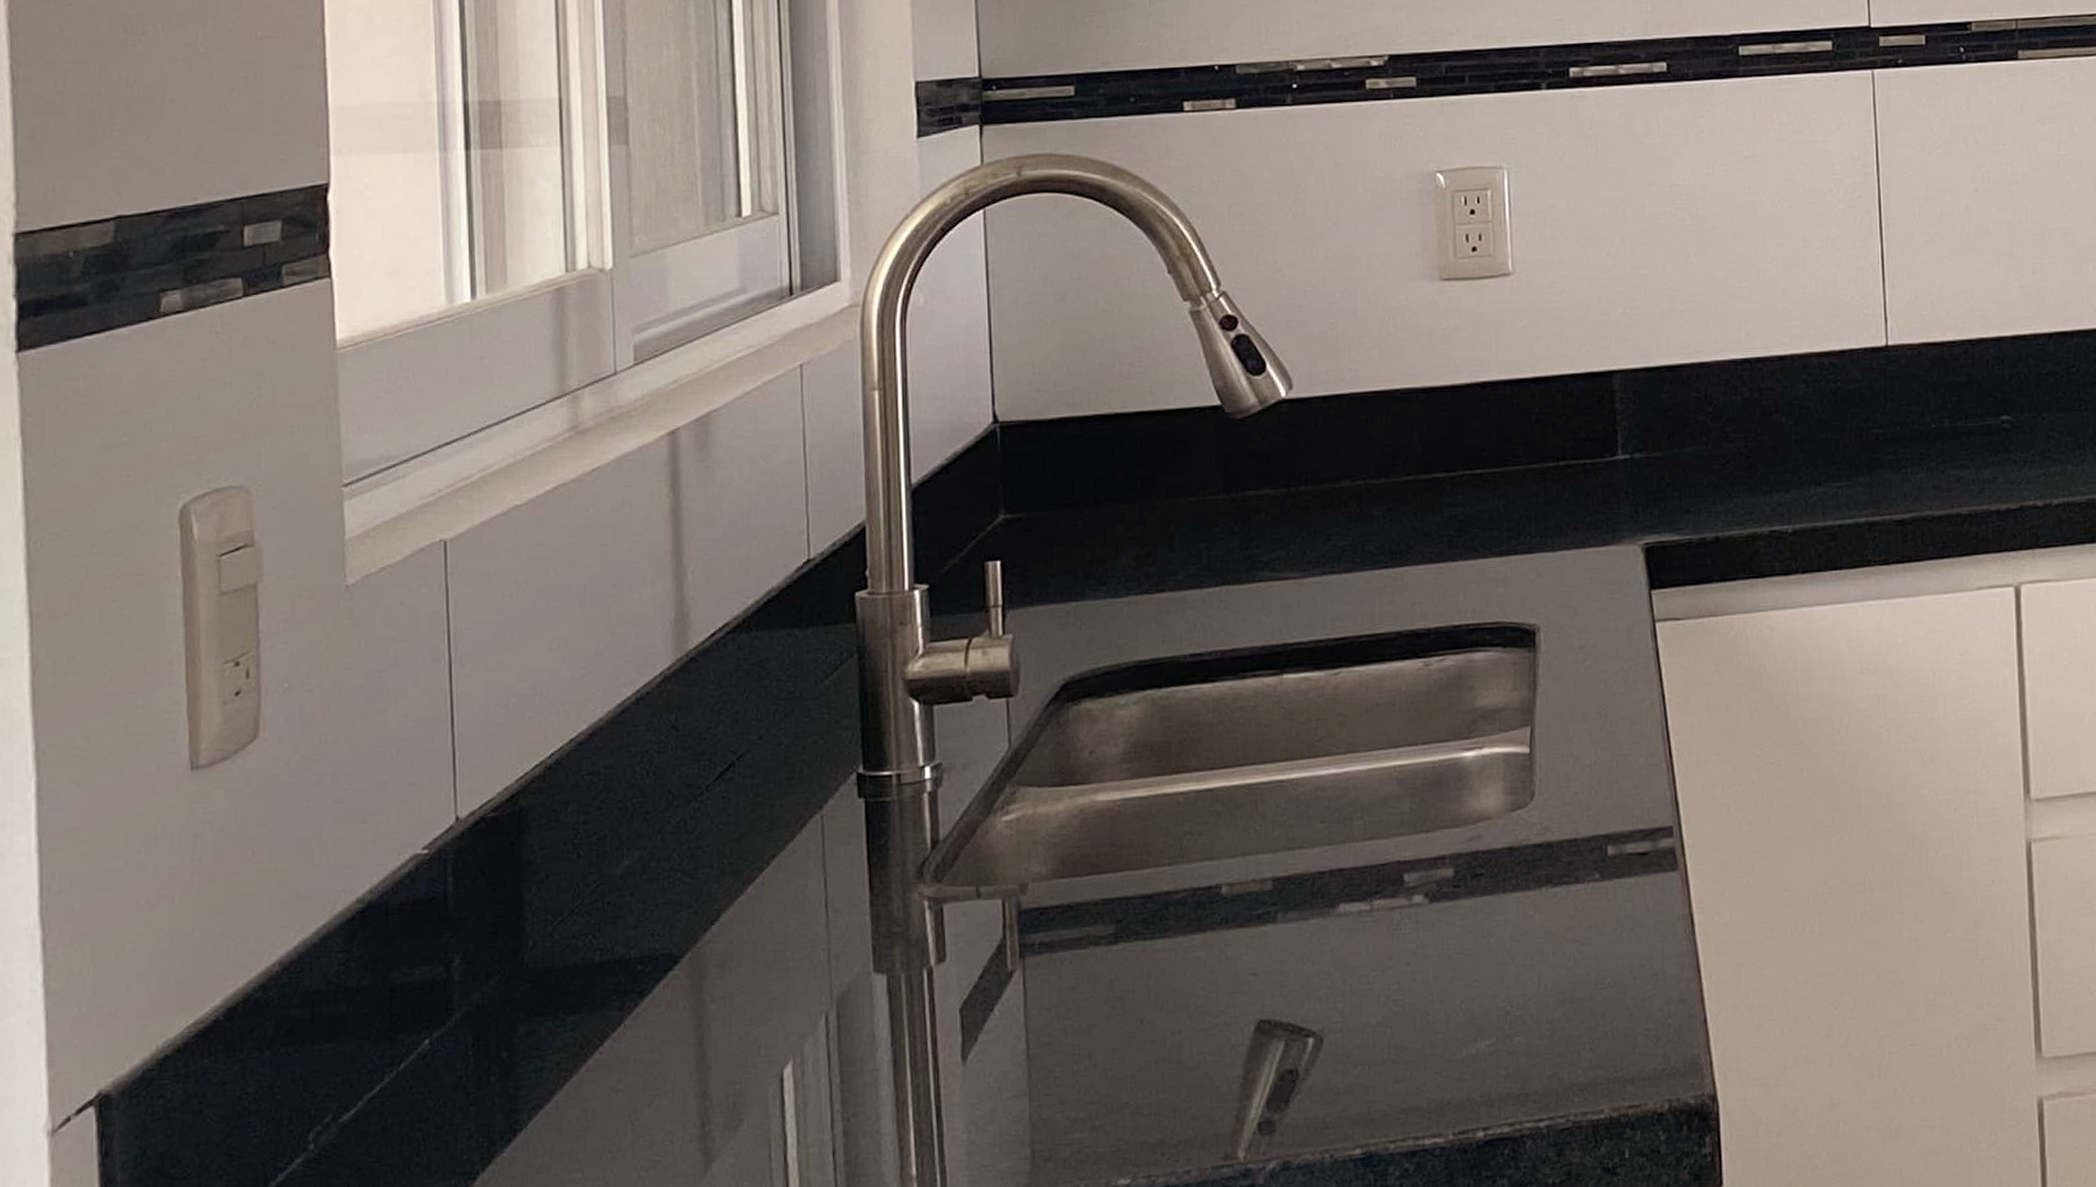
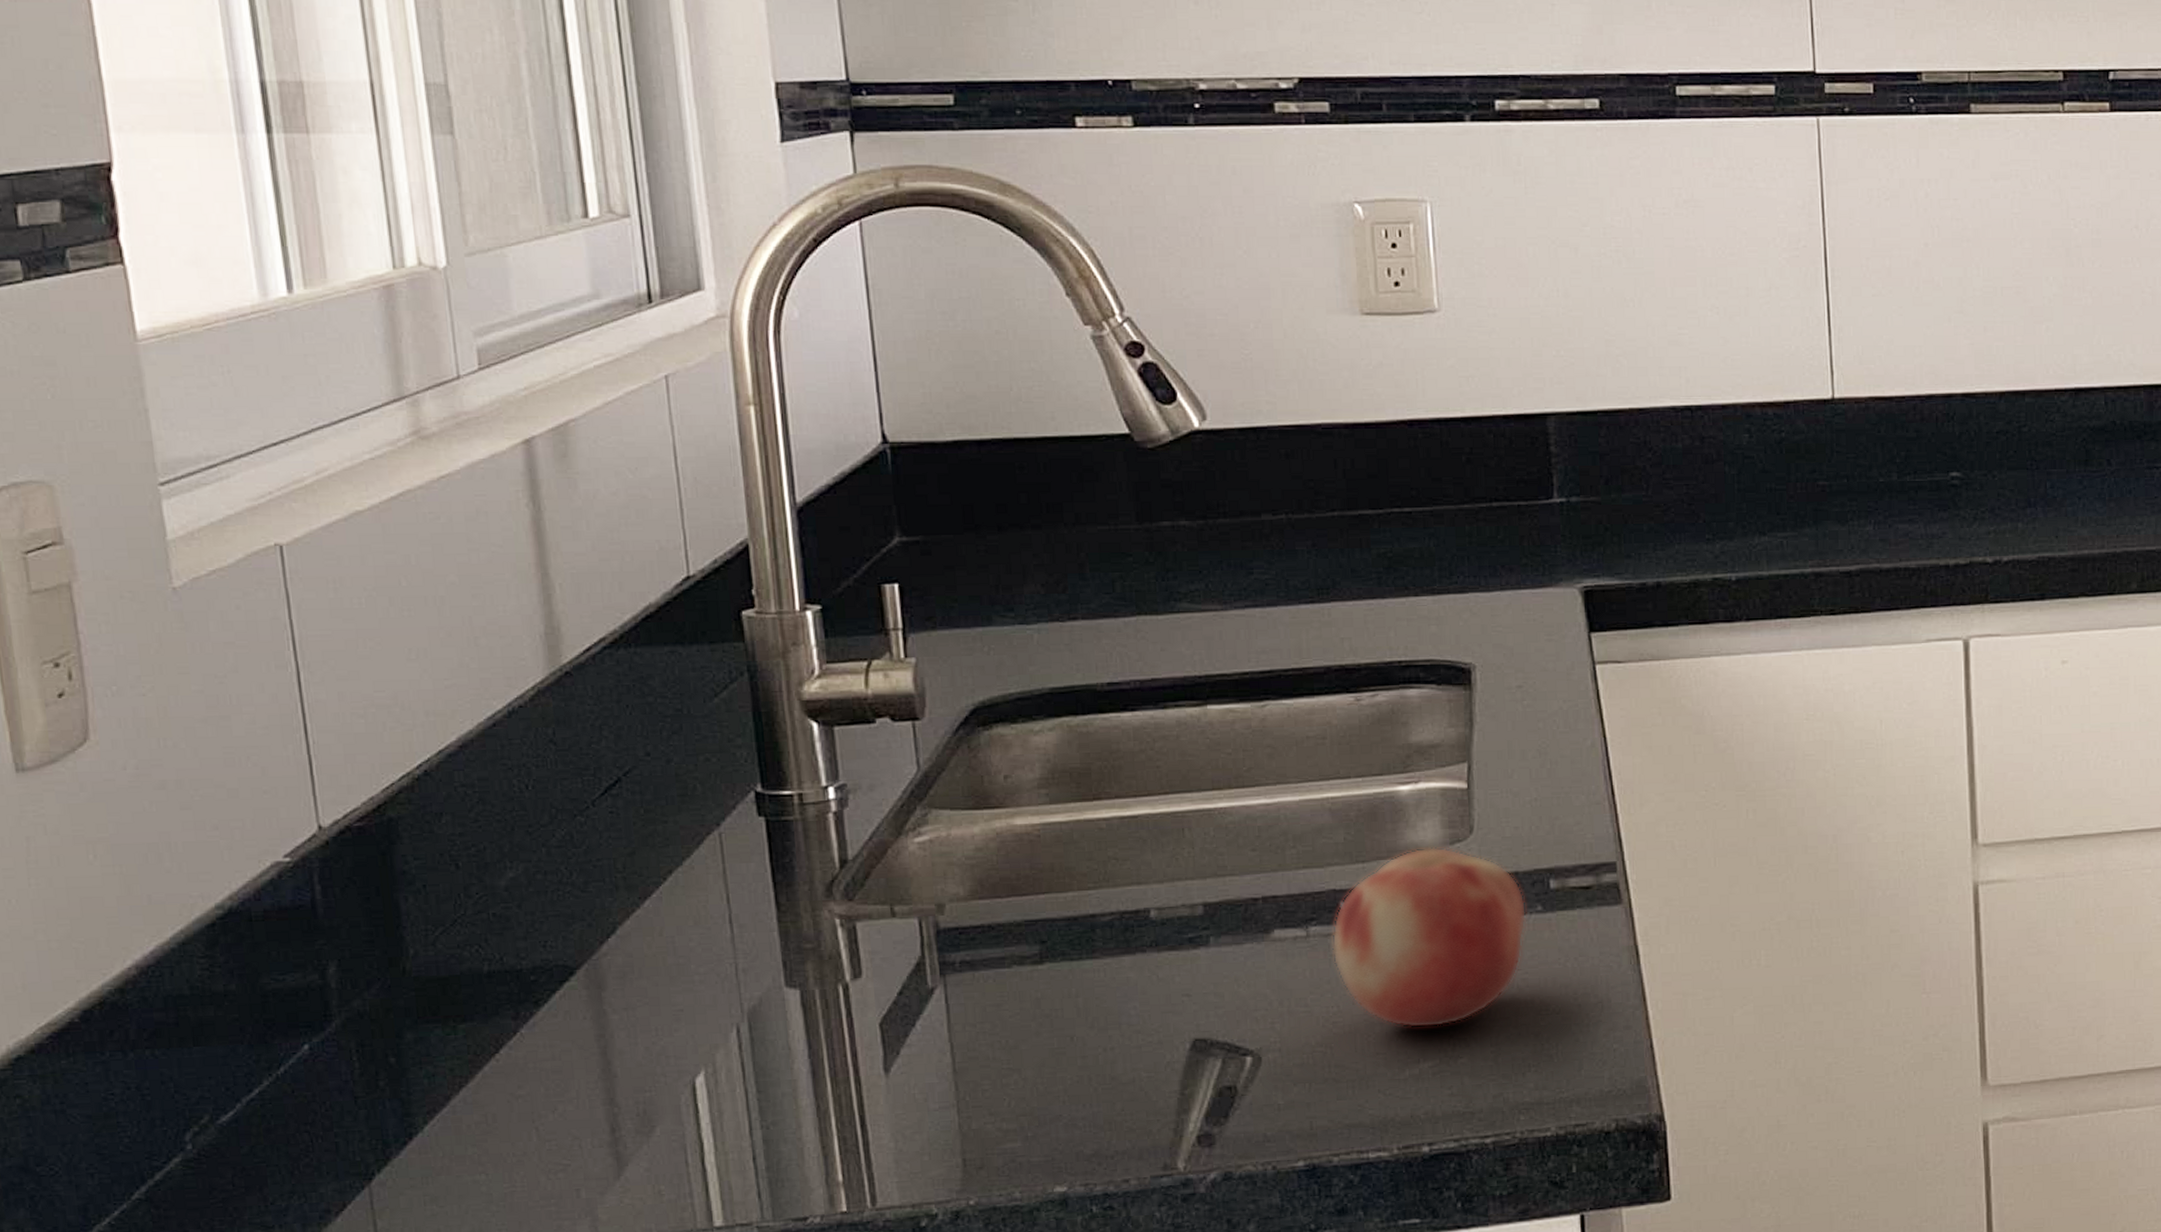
fruit: none [1395,814,1585,1006] -> present [1331,847,1527,1029]

